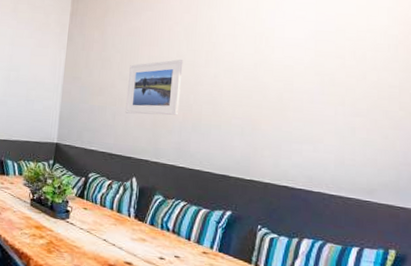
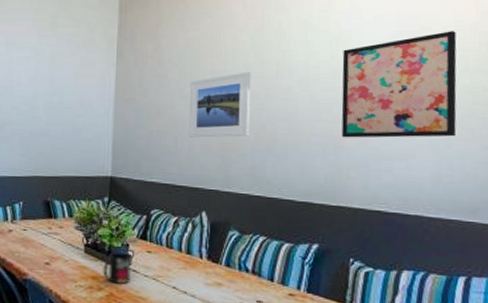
mug: none [45,207,70,235] -> present [103,252,131,284]
wall art: none [259,32,368,126] -> present [341,31,457,138]

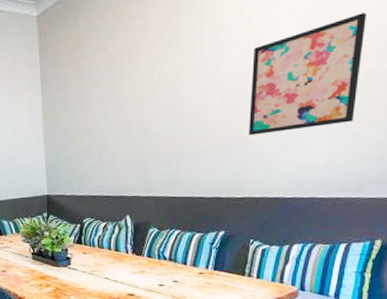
mug: present [103,252,131,284] -> none [48,256,71,280]
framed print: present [188,72,251,138] -> none [110,82,167,152]

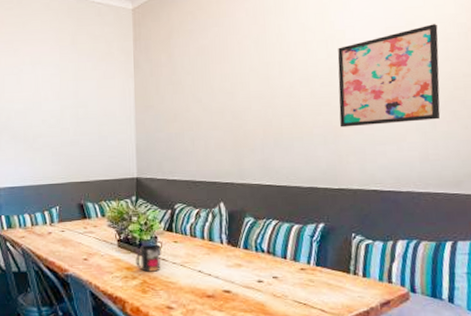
mug: none [48,256,71,280] -> present [135,244,161,272]

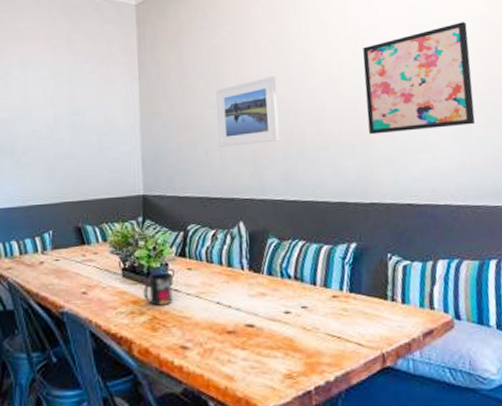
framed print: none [202,74,258,137] -> present [216,76,279,147]

